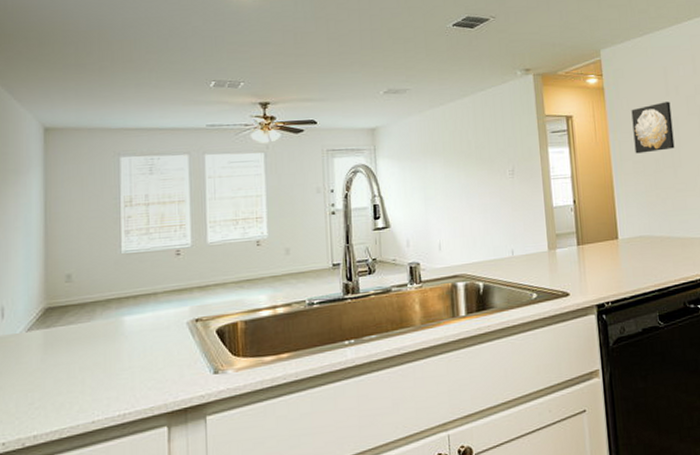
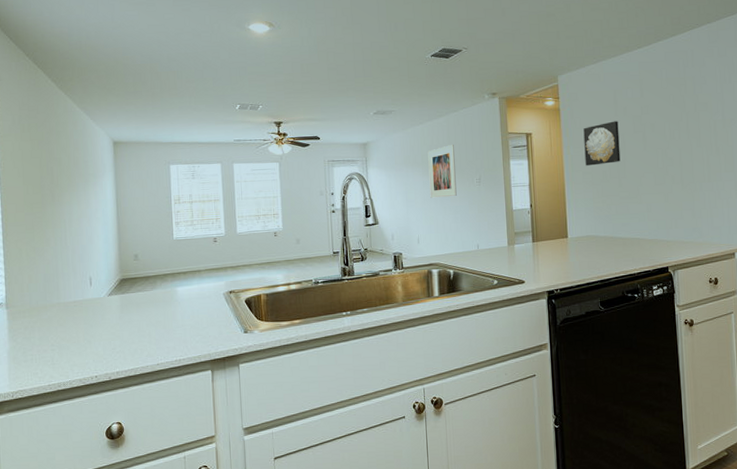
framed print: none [450,130,486,195] -> present [428,145,457,198]

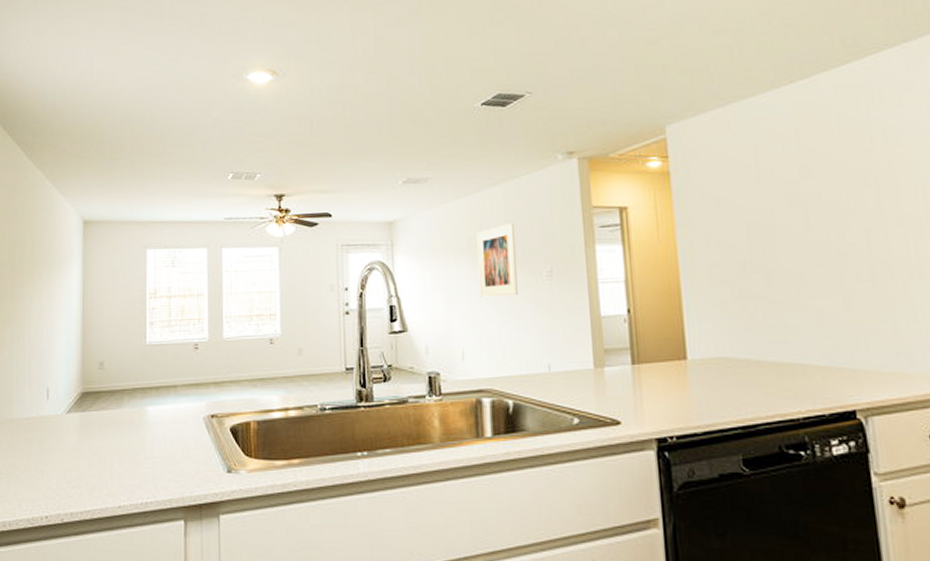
wall art: present [583,121,621,166] -> none [707,188,769,254]

